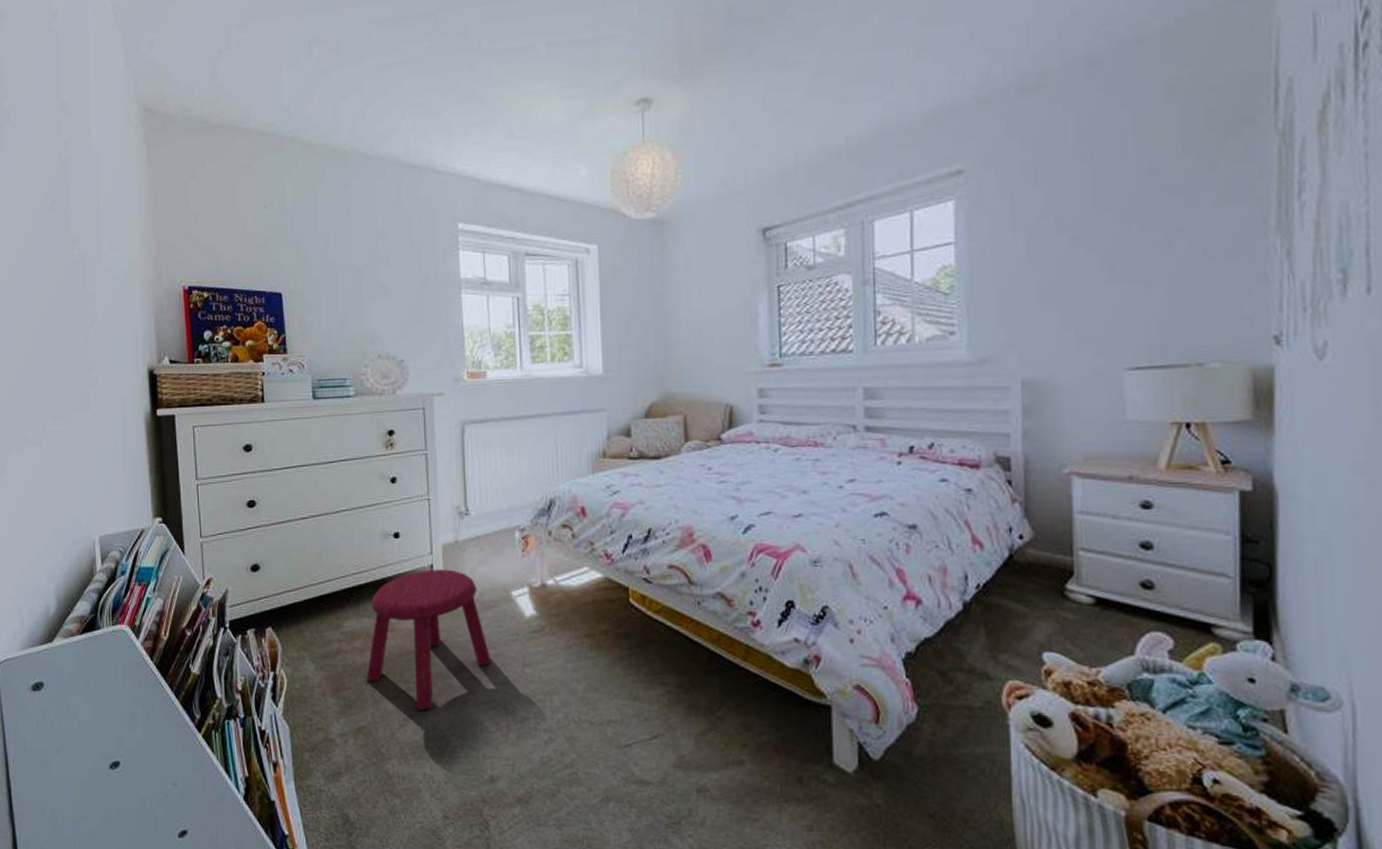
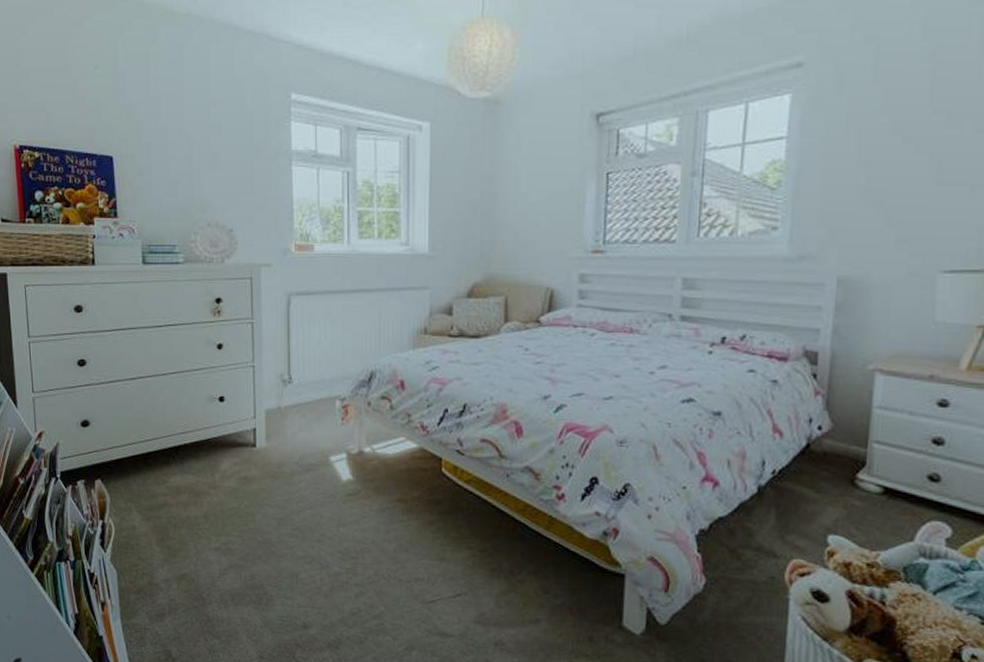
stool: present [366,569,491,711] -> none [190,432,308,562]

